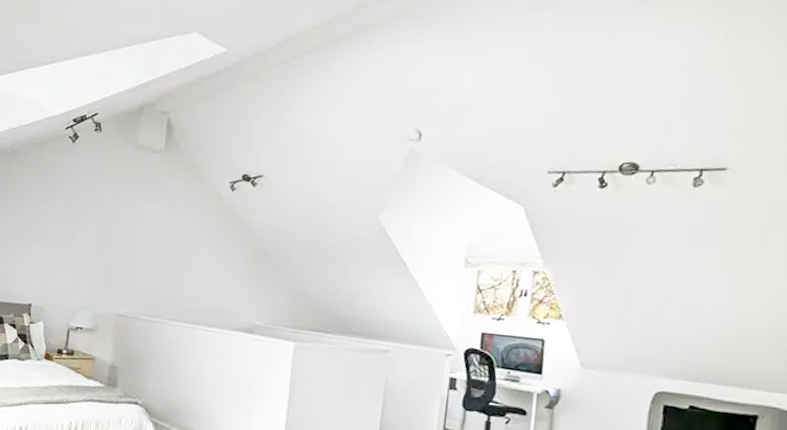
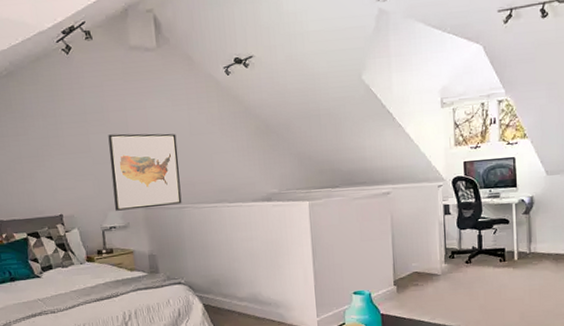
wall art: none [86,230,166,318] -> present [108,133,182,211]

